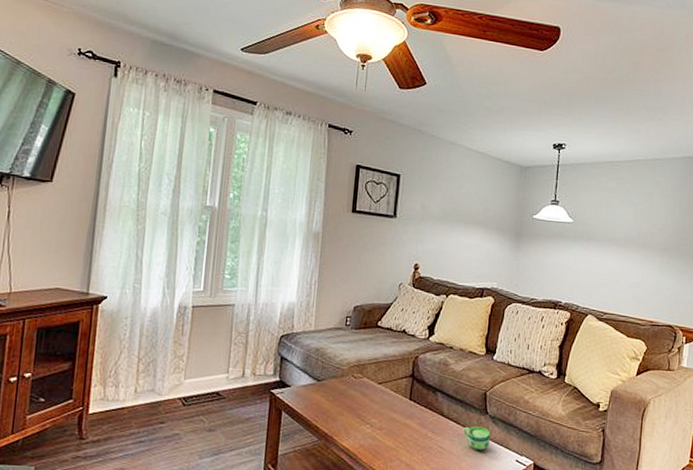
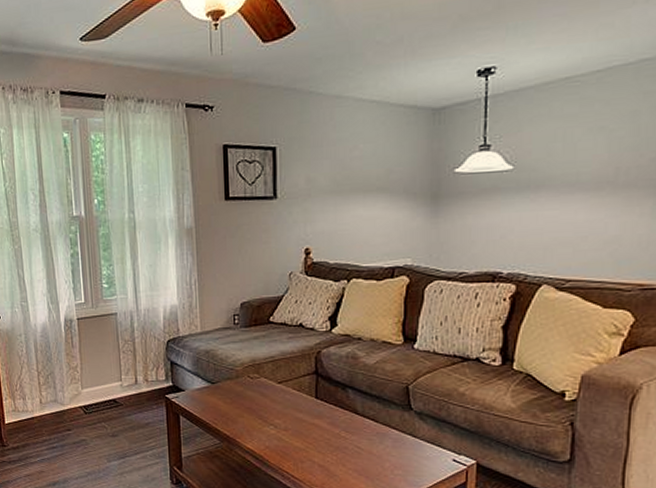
cup: present [463,426,491,451] -> none [383,424,418,450]

